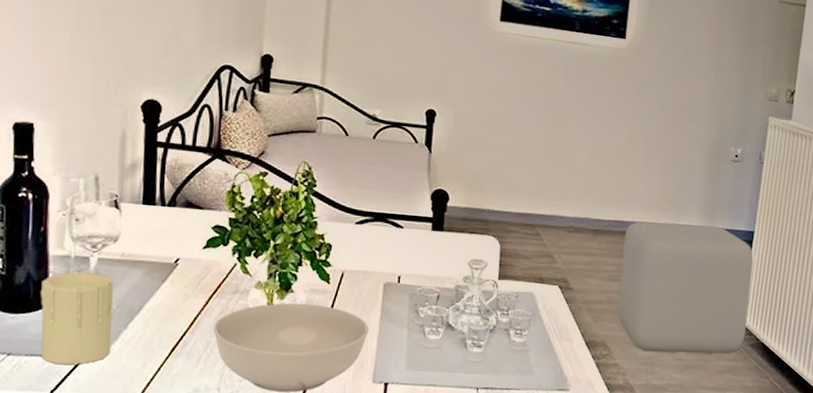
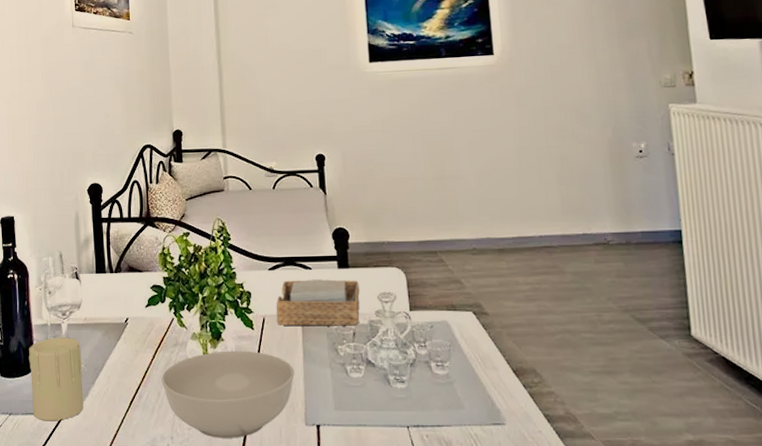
napkin holder: none [356,236,451,289] -> present [276,279,360,326]
pouf: present [618,221,753,354] -> none [533,229,699,376]

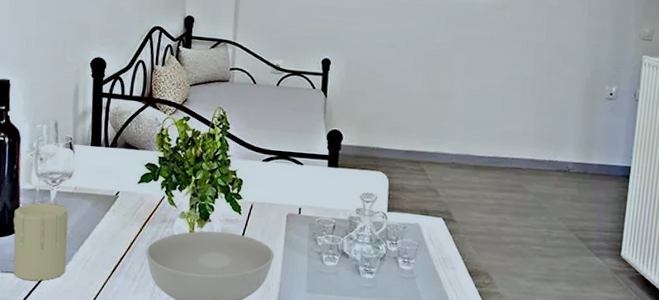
napkin holder: present [276,279,360,326] -> none [263,172,345,220]

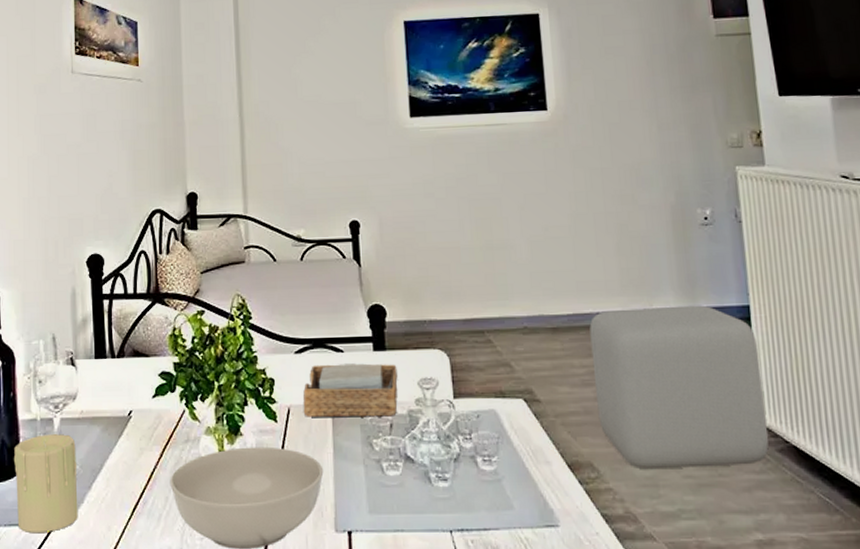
napkin holder: none [263,172,345,220] -> present [303,363,398,417]
pouf: none [498,157,631,286] -> present [589,305,769,470]

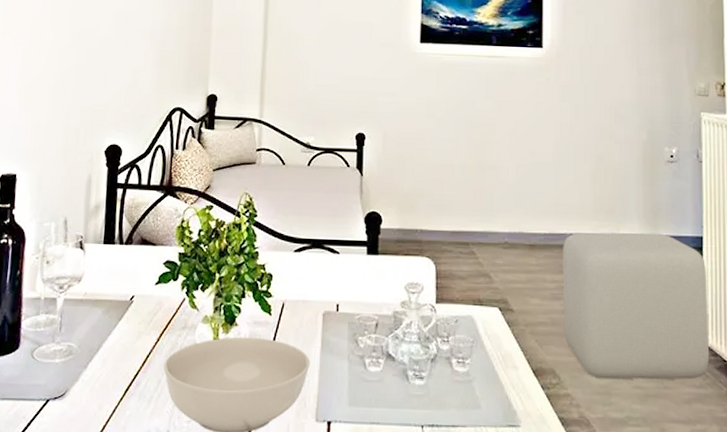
candle: present [13,433,78,534] -> none [11,312,77,409]
napkin holder: present [303,363,398,417] -> none [296,264,387,317]

